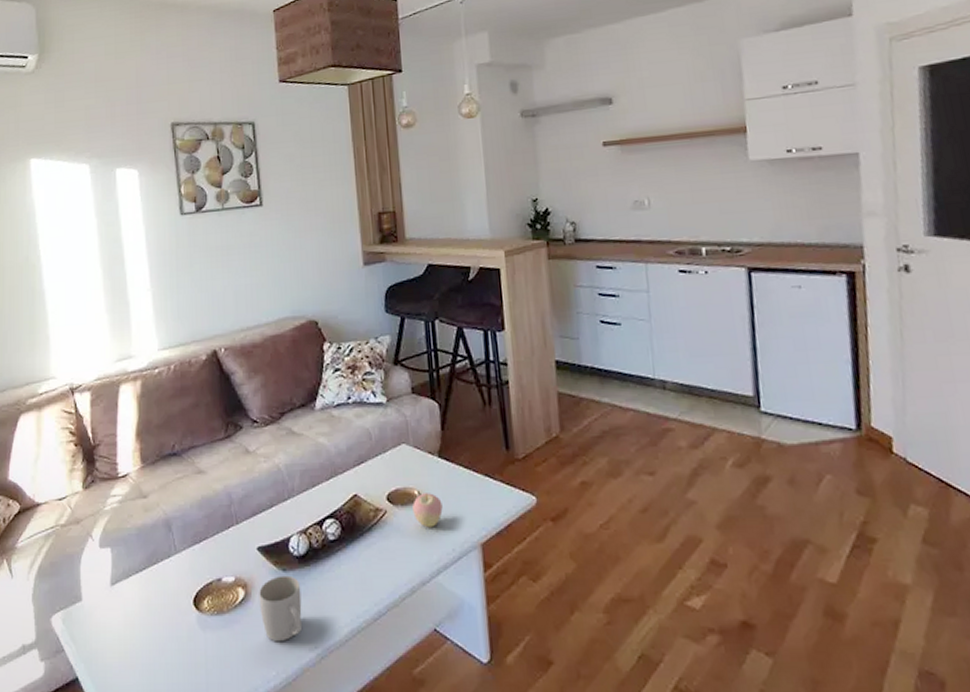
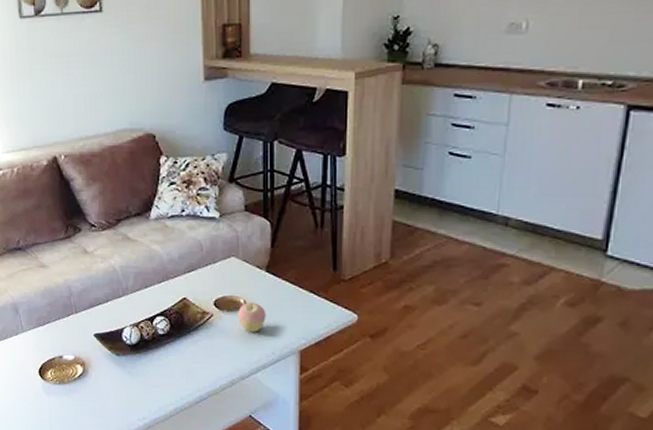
mug: present [259,575,303,642] -> none [95,359,133,411]

